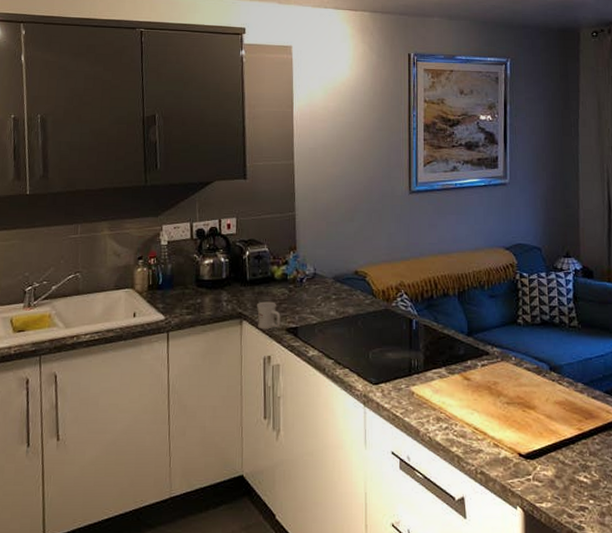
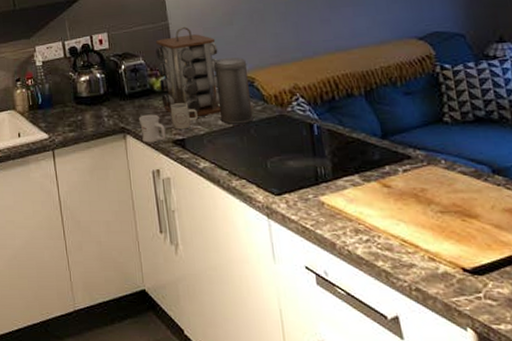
spice rack: none [280,219,338,307] -> present [155,26,221,118]
mug: none [287,292,312,318] -> present [170,103,198,130]
canister: none [331,252,362,316] -> present [213,57,254,124]

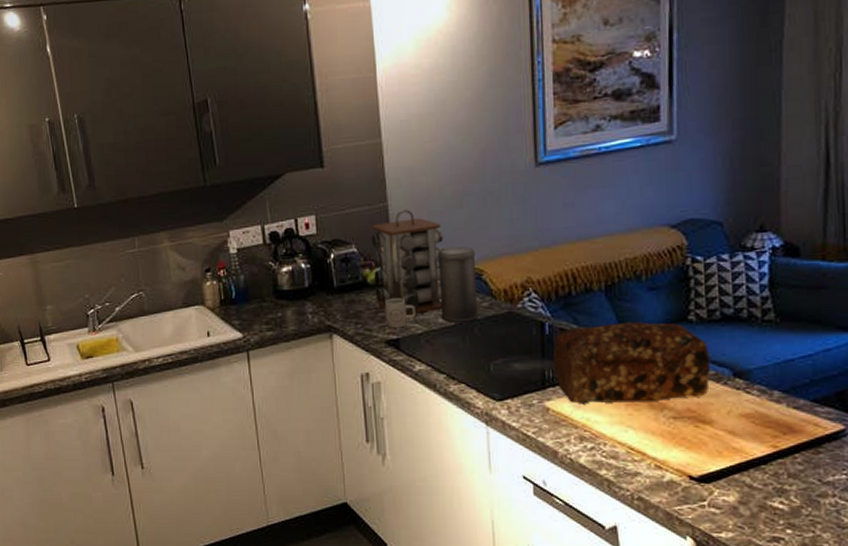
mug: present [138,114,166,143] -> none [347,311,379,343]
bread loaf: none [323,123,471,199] -> present [553,321,711,404]

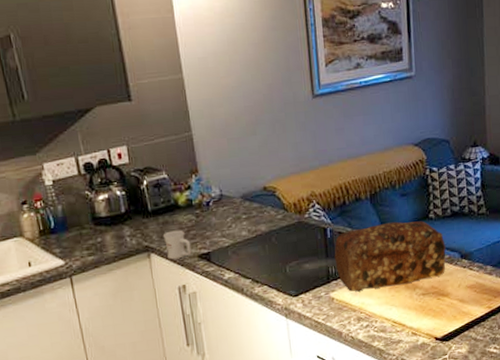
mug: none [347,311,379,343] -> present [163,230,192,260]
spice rack: present [371,209,443,315] -> none [179,137,244,231]
mug: present [384,298,416,328] -> none [195,216,222,244]
canister: present [437,246,478,322] -> none [237,168,275,234]

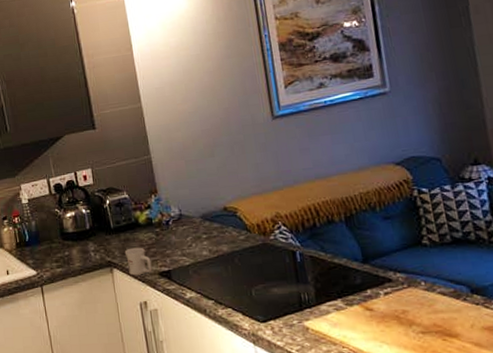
bread loaf: present [334,221,446,292] -> none [306,247,450,323]

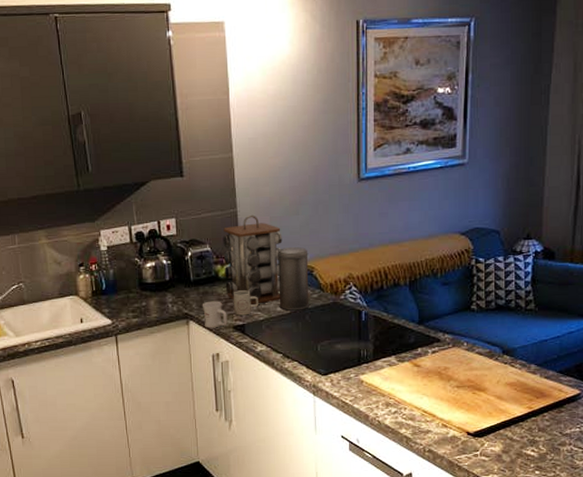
spice rack: none [139,160,205,250] -> present [223,214,282,305]
mug: none [155,235,183,262] -> present [233,290,258,316]
canister: none [196,188,237,254] -> present [277,247,309,311]

